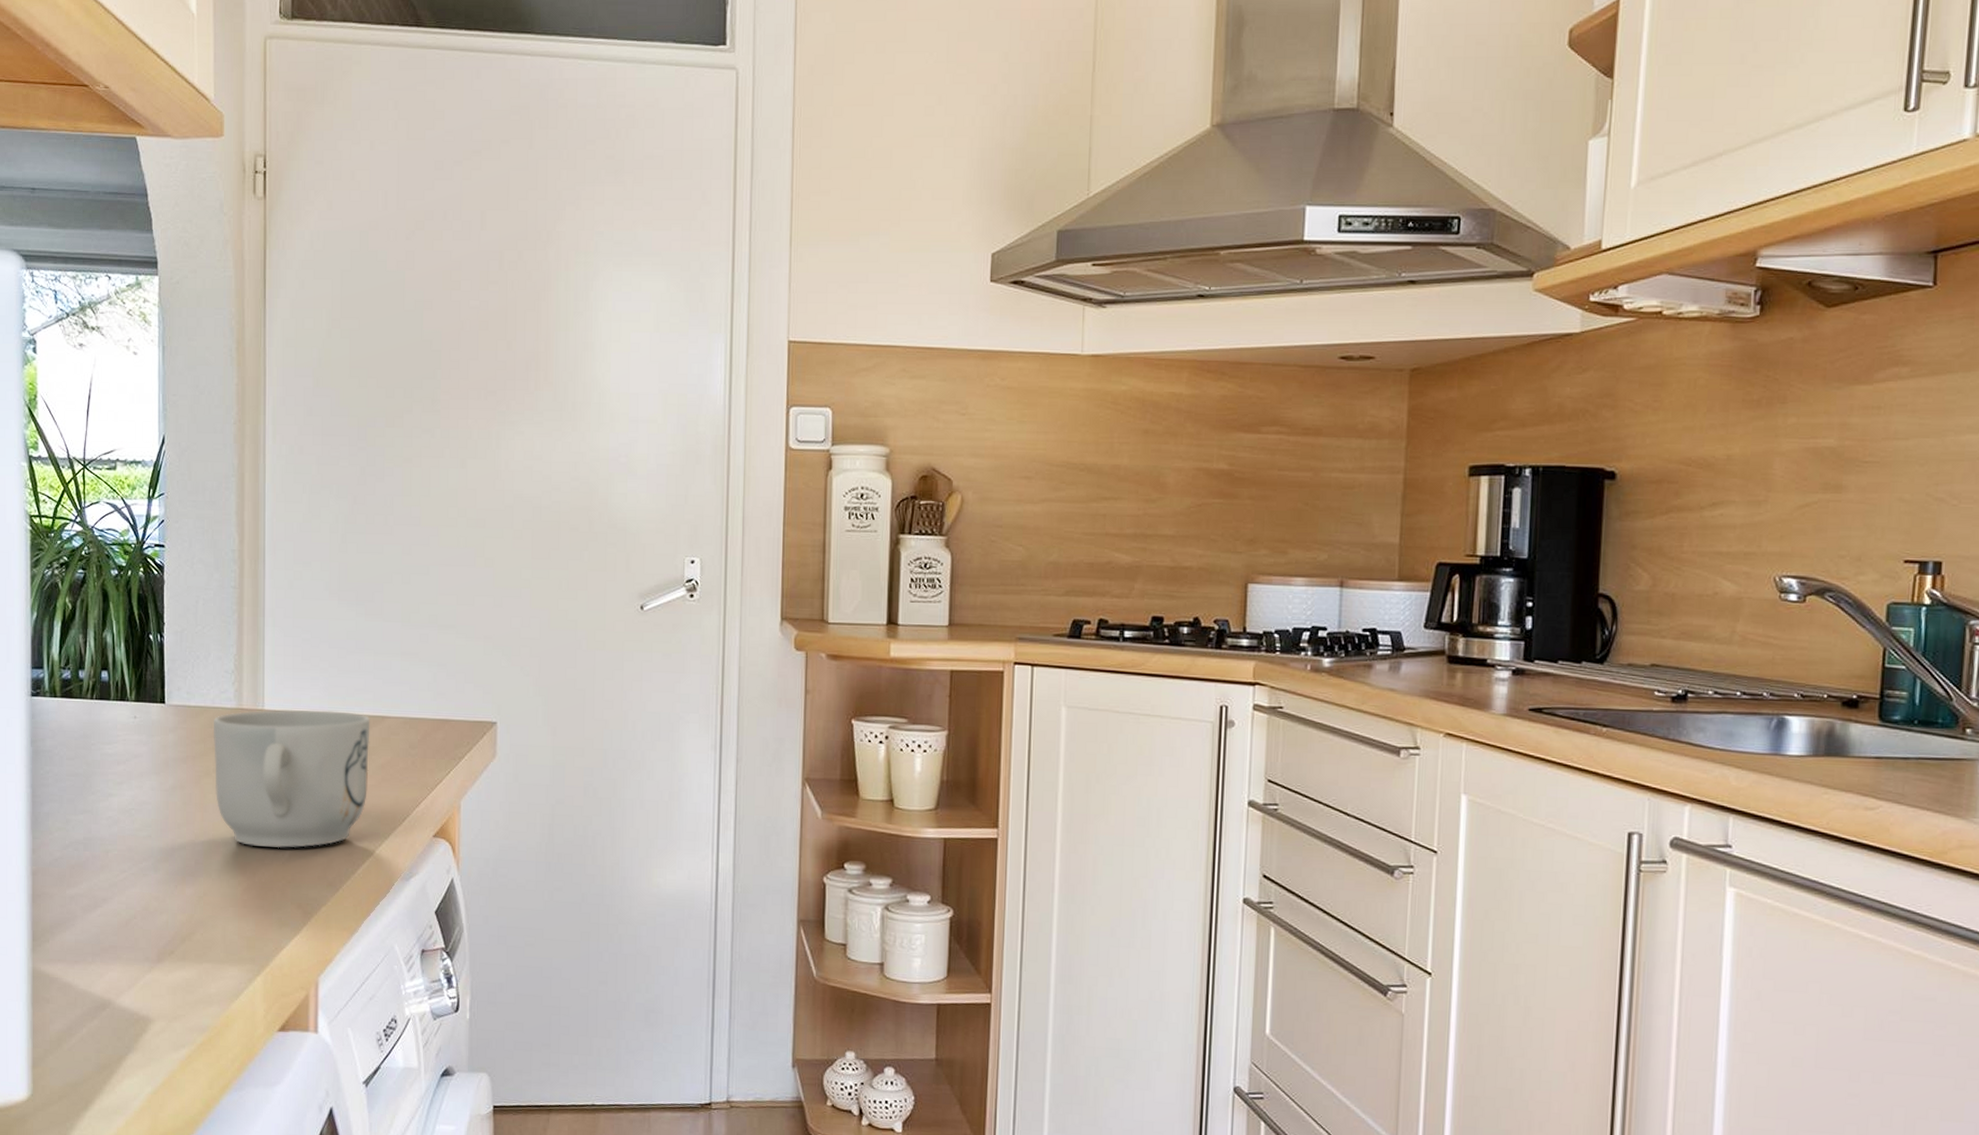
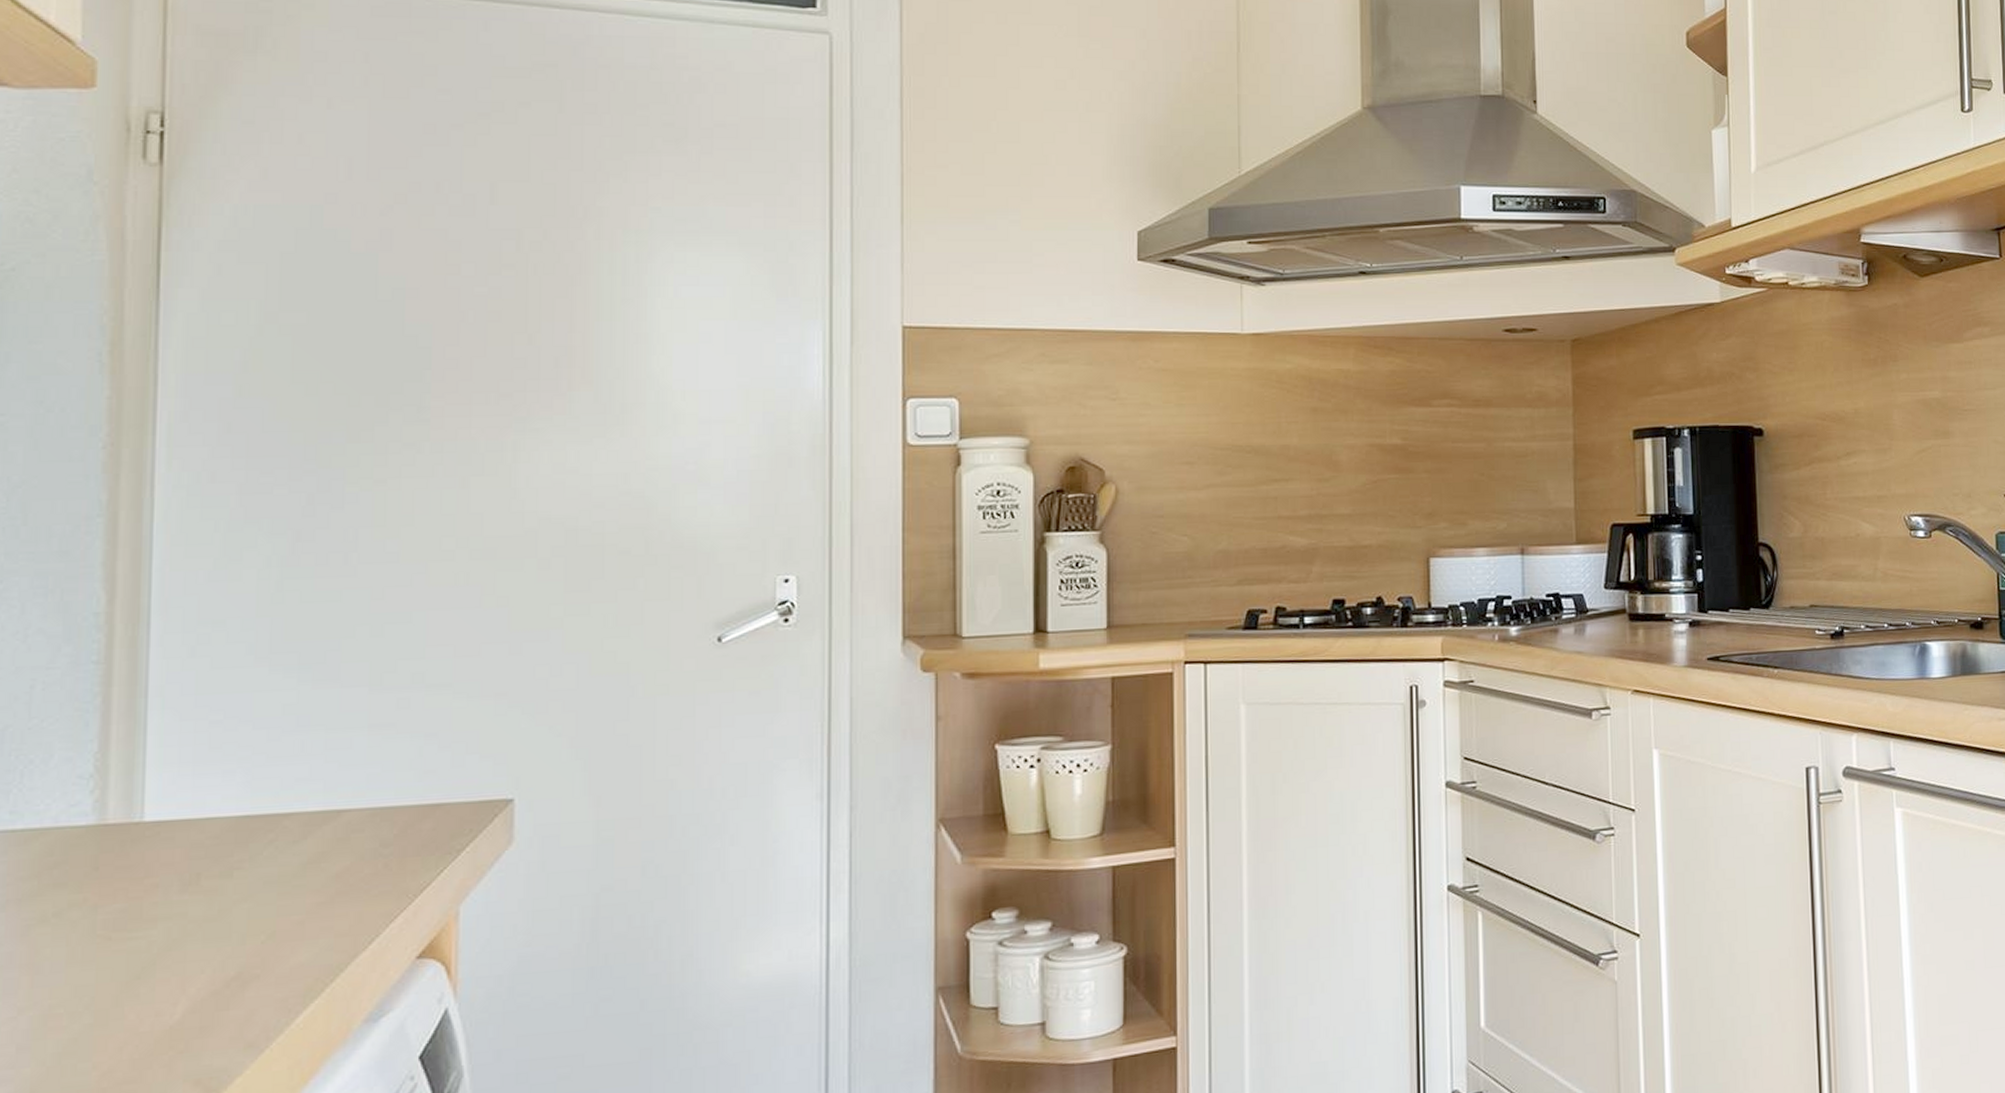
mug: present [213,709,370,849] -> none [53,810,319,1012]

